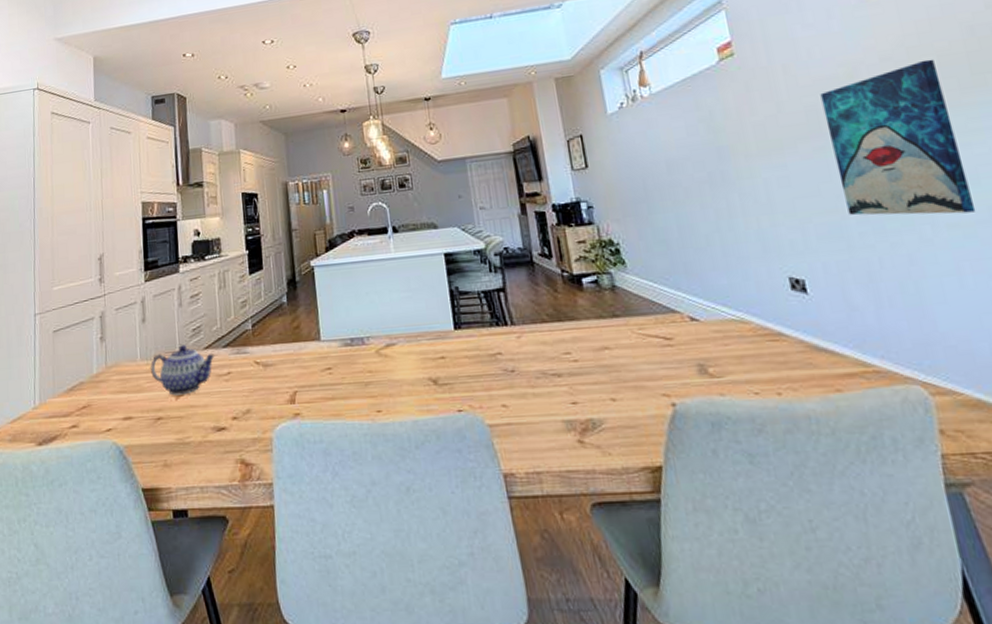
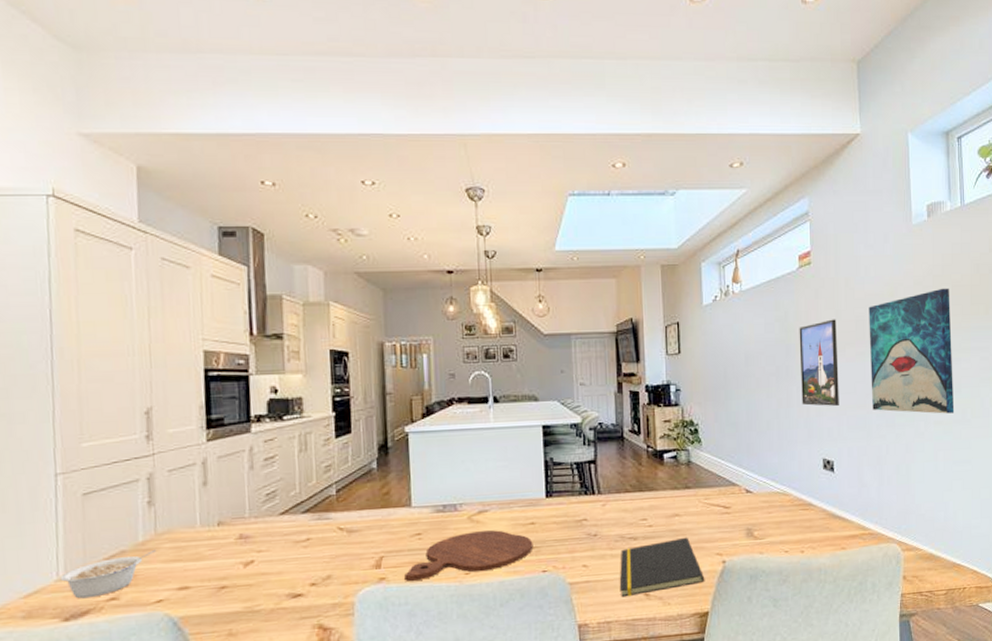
legume: none [36,381,106,426] -> present [60,549,156,599]
teapot: present [151,345,215,395] -> none [213,510,292,563]
cutting board: none [318,364,446,418] -> present [404,530,534,581]
notepad: none [544,374,653,444] -> present [619,537,705,598]
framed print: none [730,112,800,215] -> present [799,319,839,407]

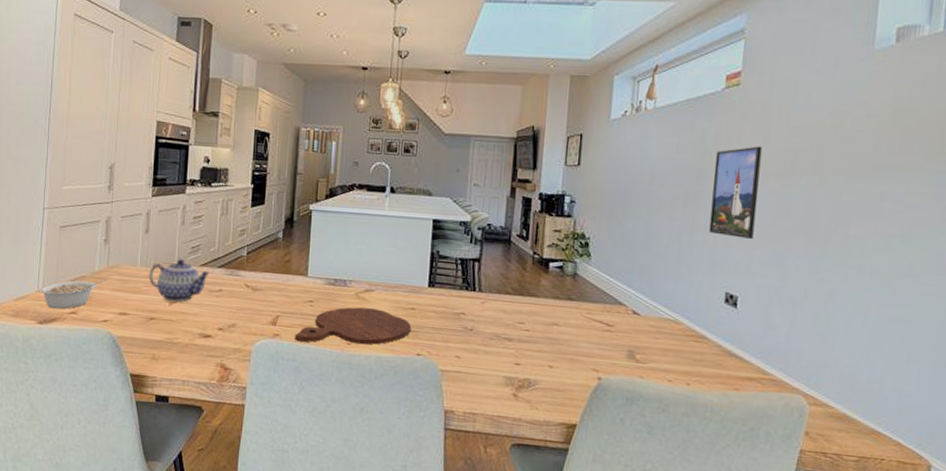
teapot: none [213,510,292,563] -> present [149,259,210,302]
notepad: present [619,537,705,598] -> none [488,347,577,396]
wall art: present [868,288,955,414] -> none [793,123,913,265]

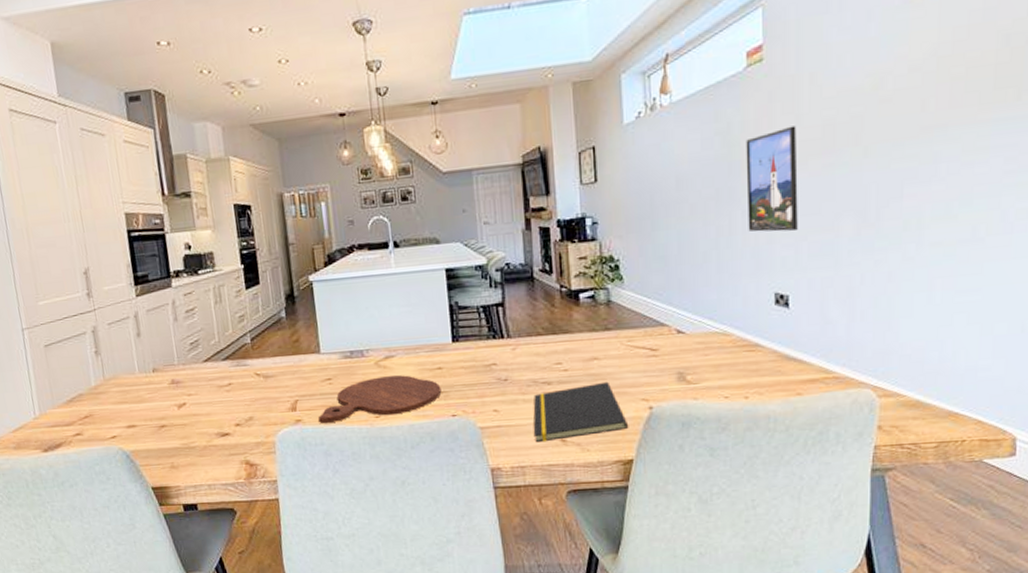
legume: present [39,278,106,309] -> none [36,392,106,434]
teapot: present [149,259,210,302] -> none [150,358,215,405]
notepad: none [488,347,577,396] -> present [533,381,629,443]

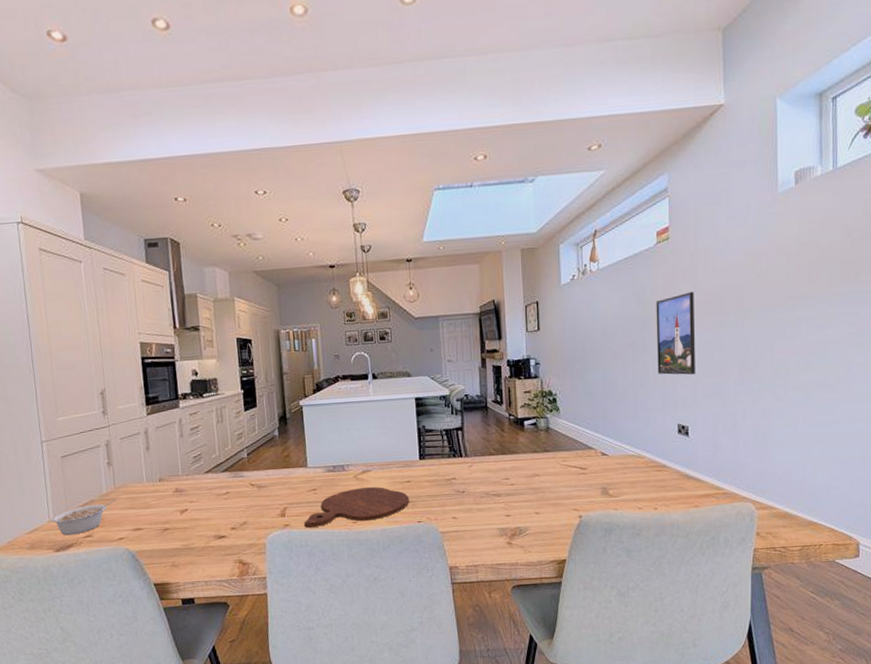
legume: none [36,392,106,434] -> present [50,499,116,536]
notepad: present [533,381,629,443] -> none [485,494,563,545]

